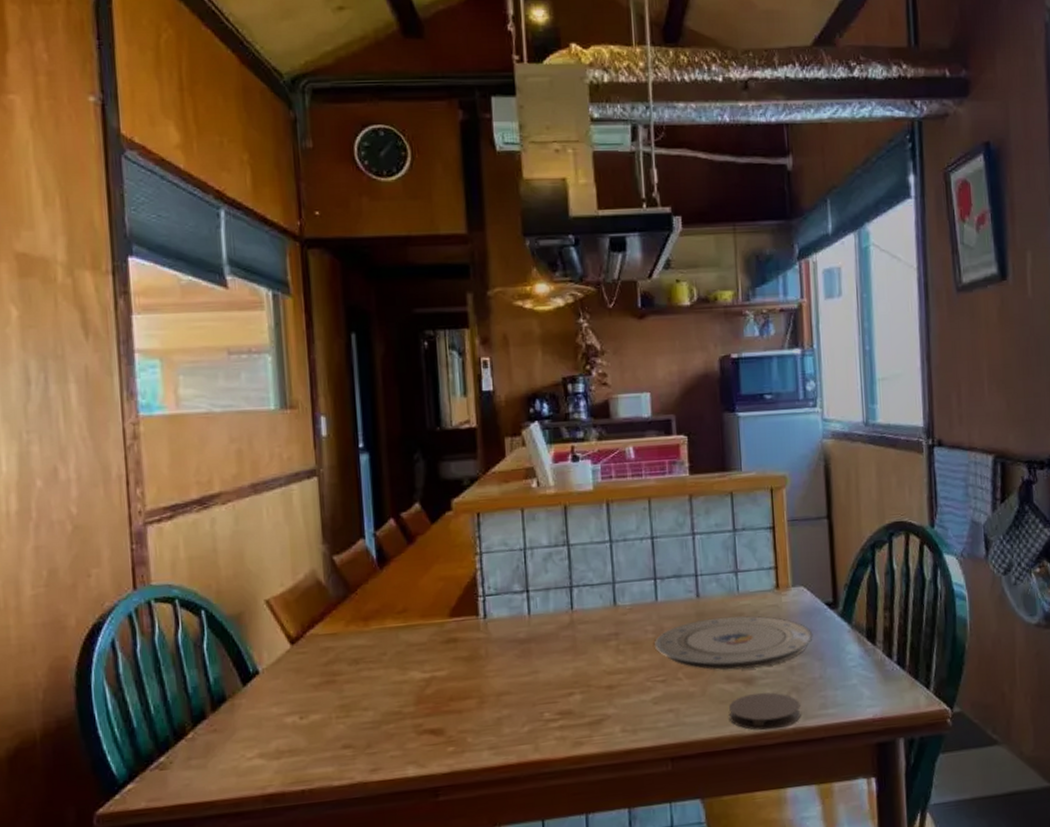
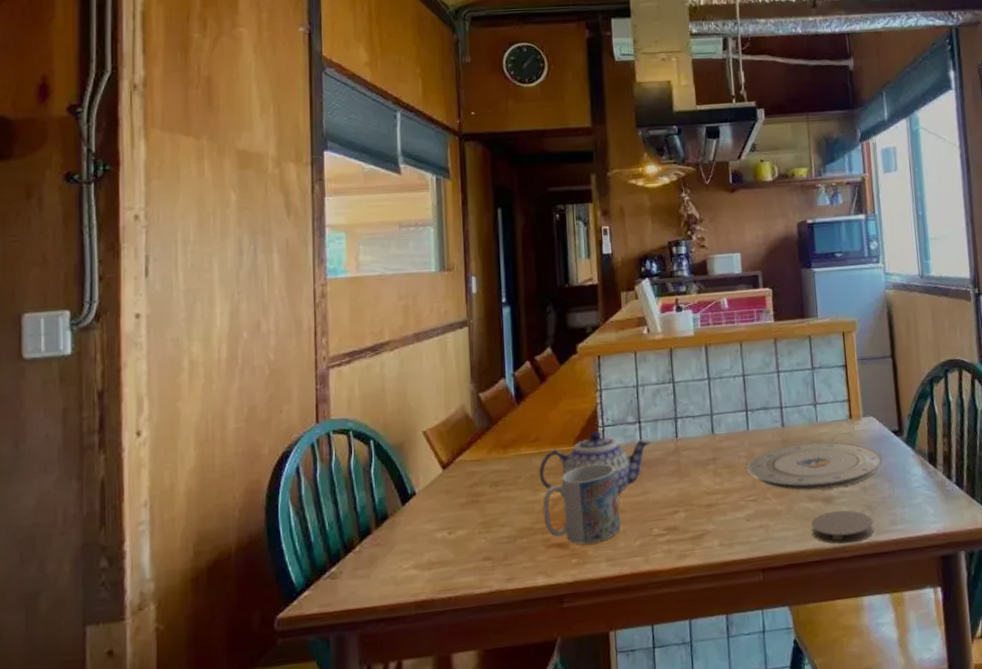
teapot: none [407,600,542,677] -> present [538,430,652,497]
mug: none [412,638,506,731] -> present [543,463,621,545]

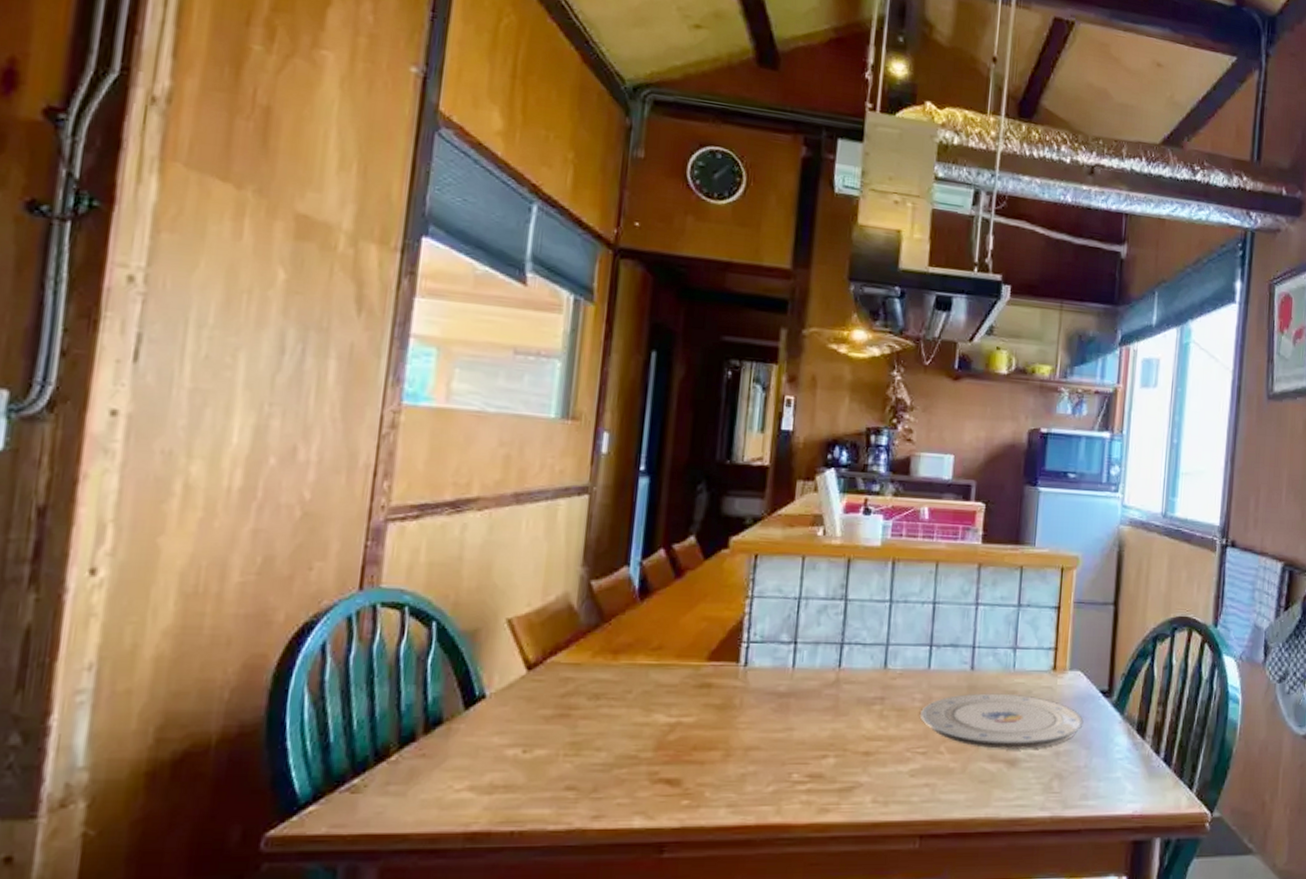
teapot: present [538,430,652,497] -> none [655,646,807,730]
mug: present [543,463,621,545] -> none [653,687,756,784]
coaster: present [811,510,874,544] -> none [987,776,1061,816]

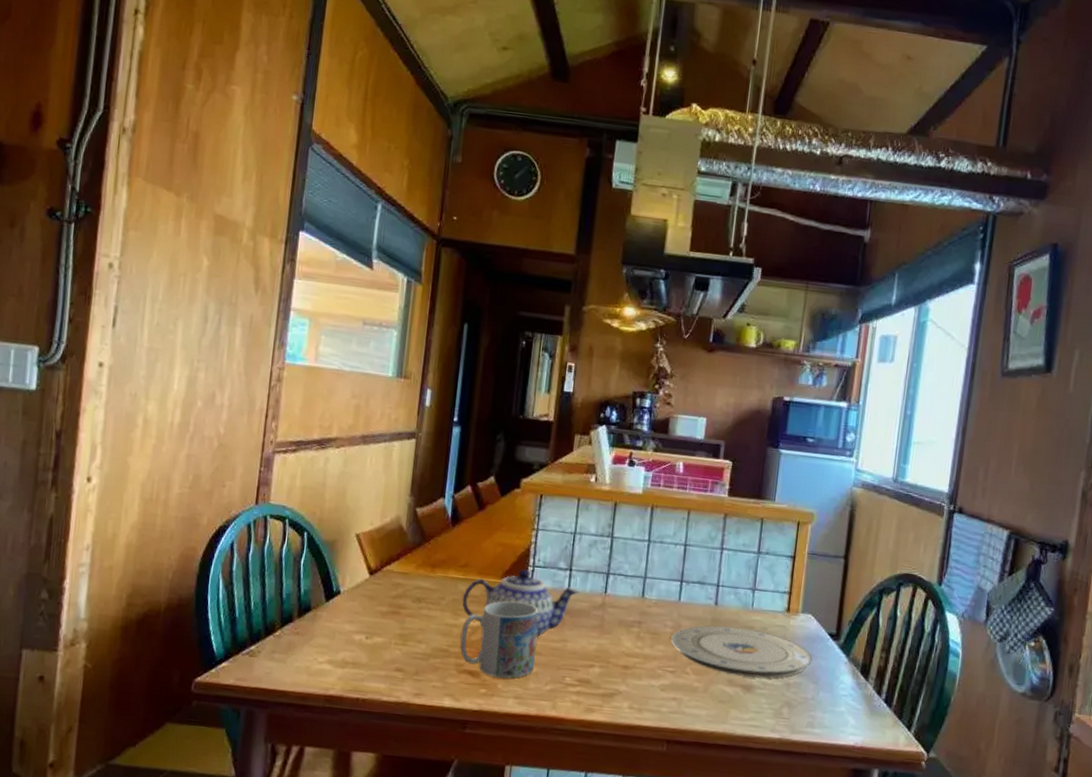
mug: none [653,687,756,784] -> present [460,600,539,678]
teapot: none [655,646,807,730] -> present [462,569,580,639]

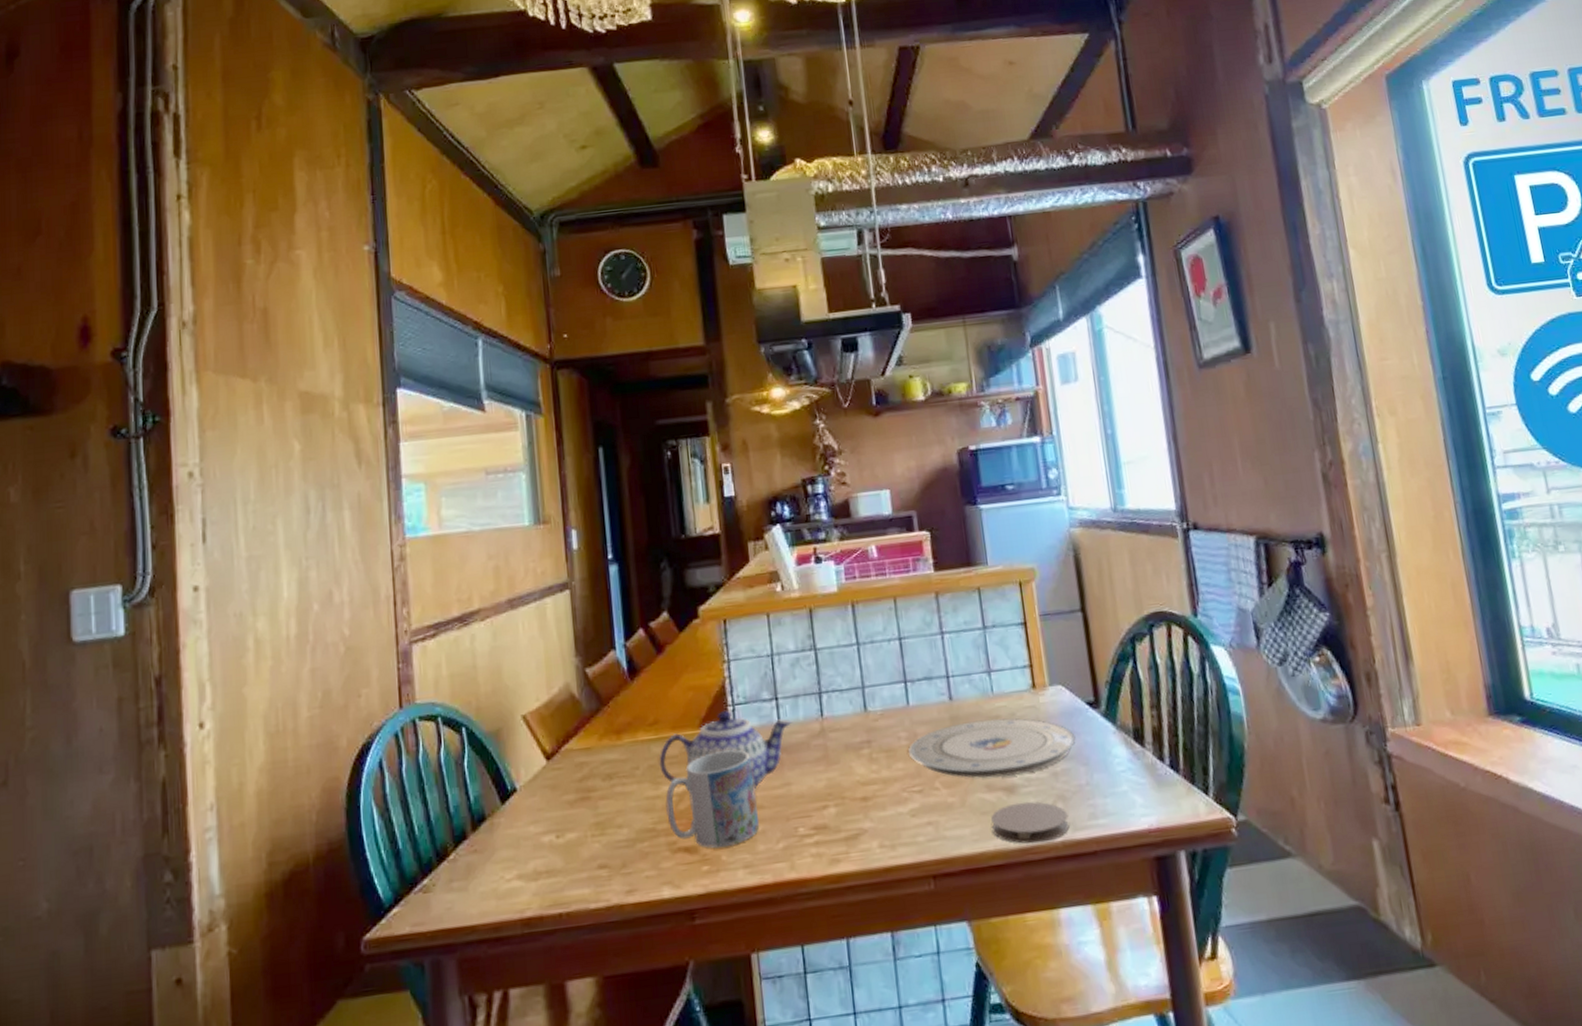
coaster: none [725,699,790,736] -> present [991,801,1070,844]

